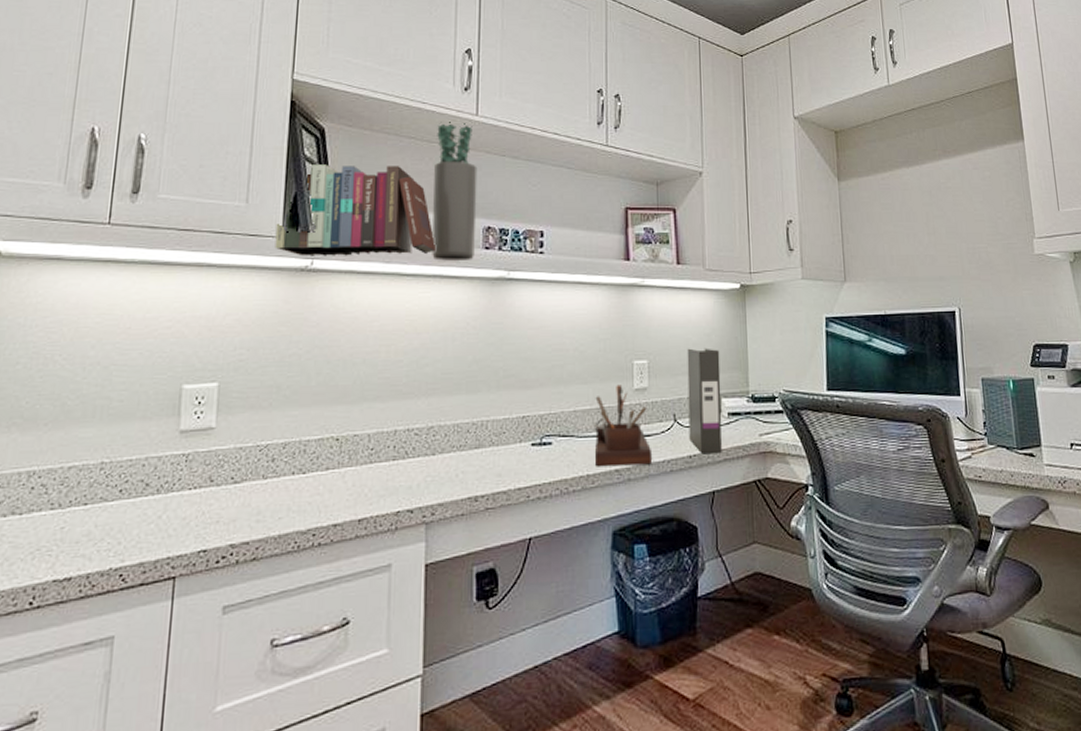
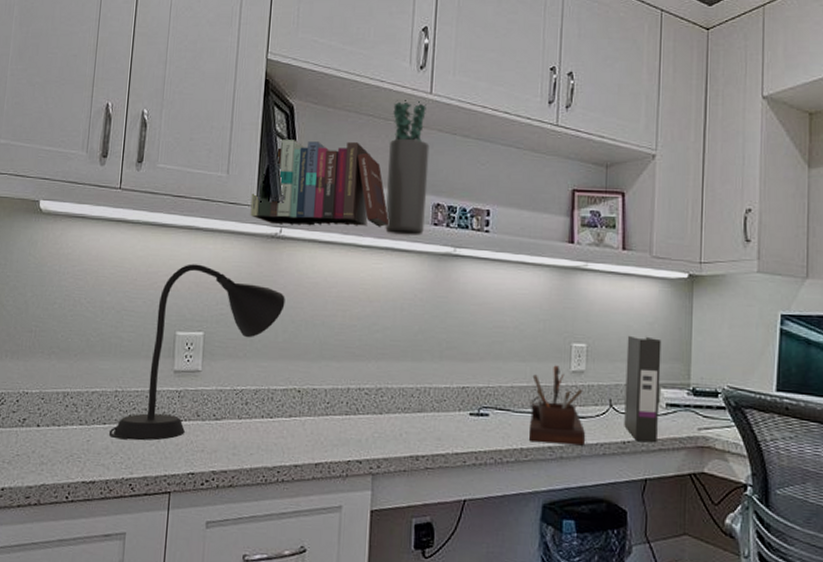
desk lamp: none [91,305,319,521] -> present [108,264,285,440]

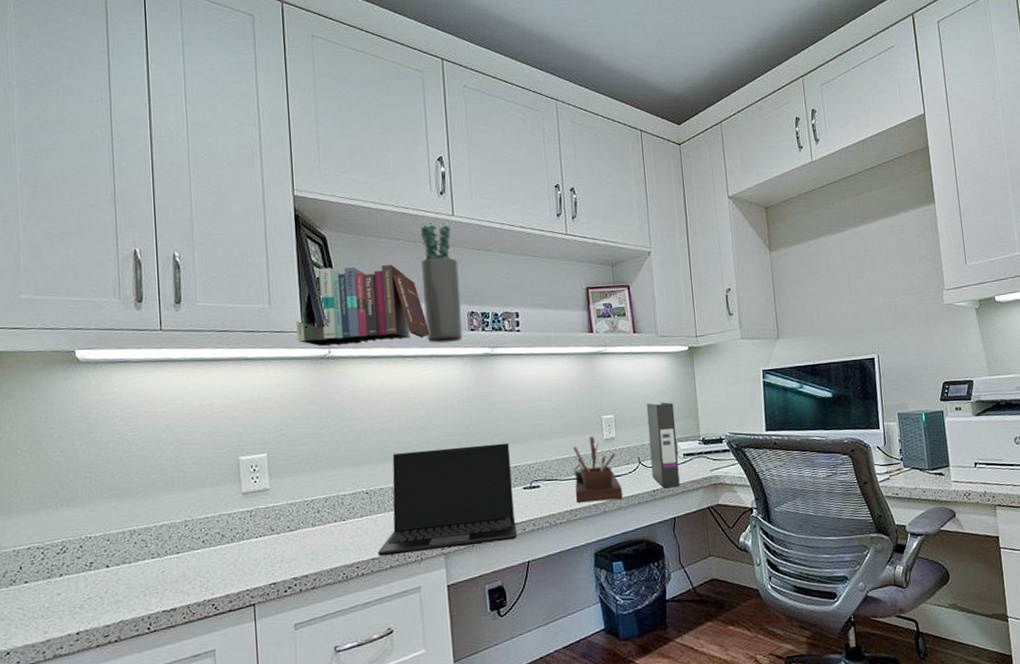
desk lamp: present [108,264,285,440] -> none [183,391,343,565]
laptop: none [301,351,459,472] -> present [378,442,517,557]

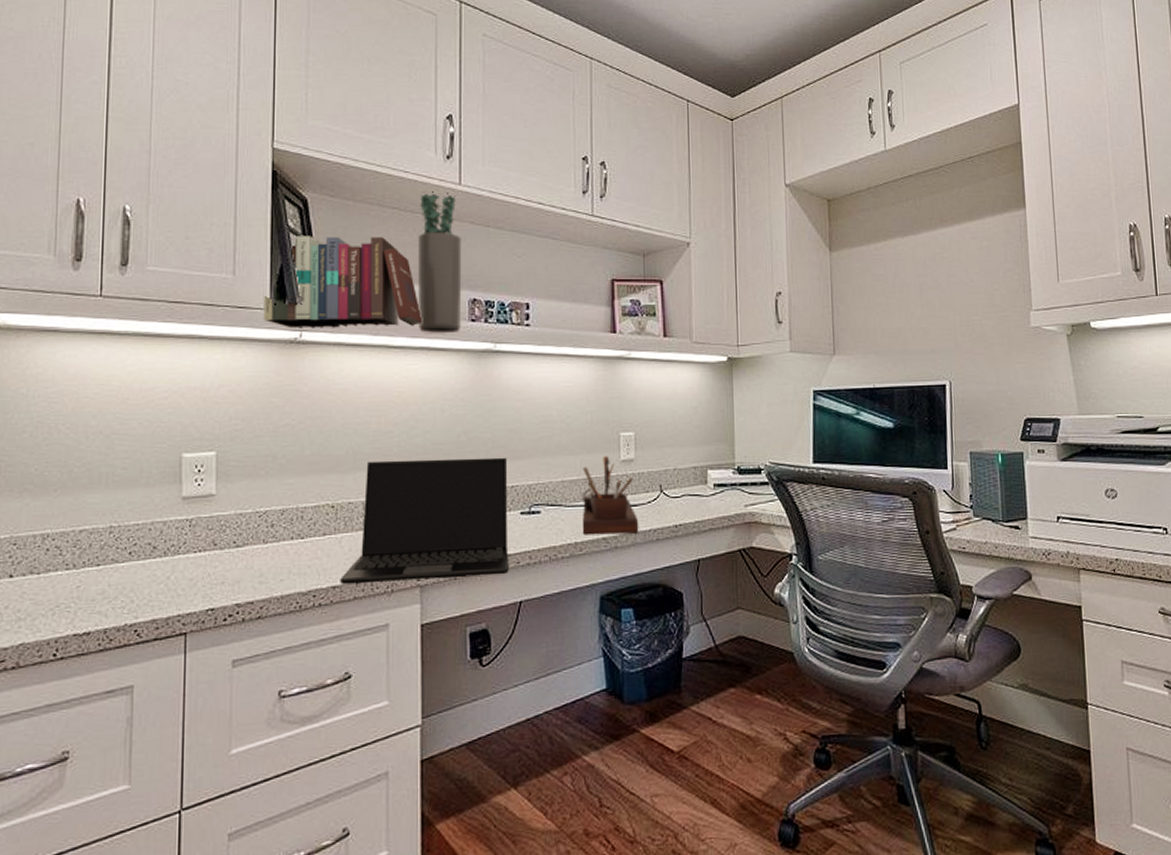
binder: present [646,401,680,488] -> none [673,420,708,523]

